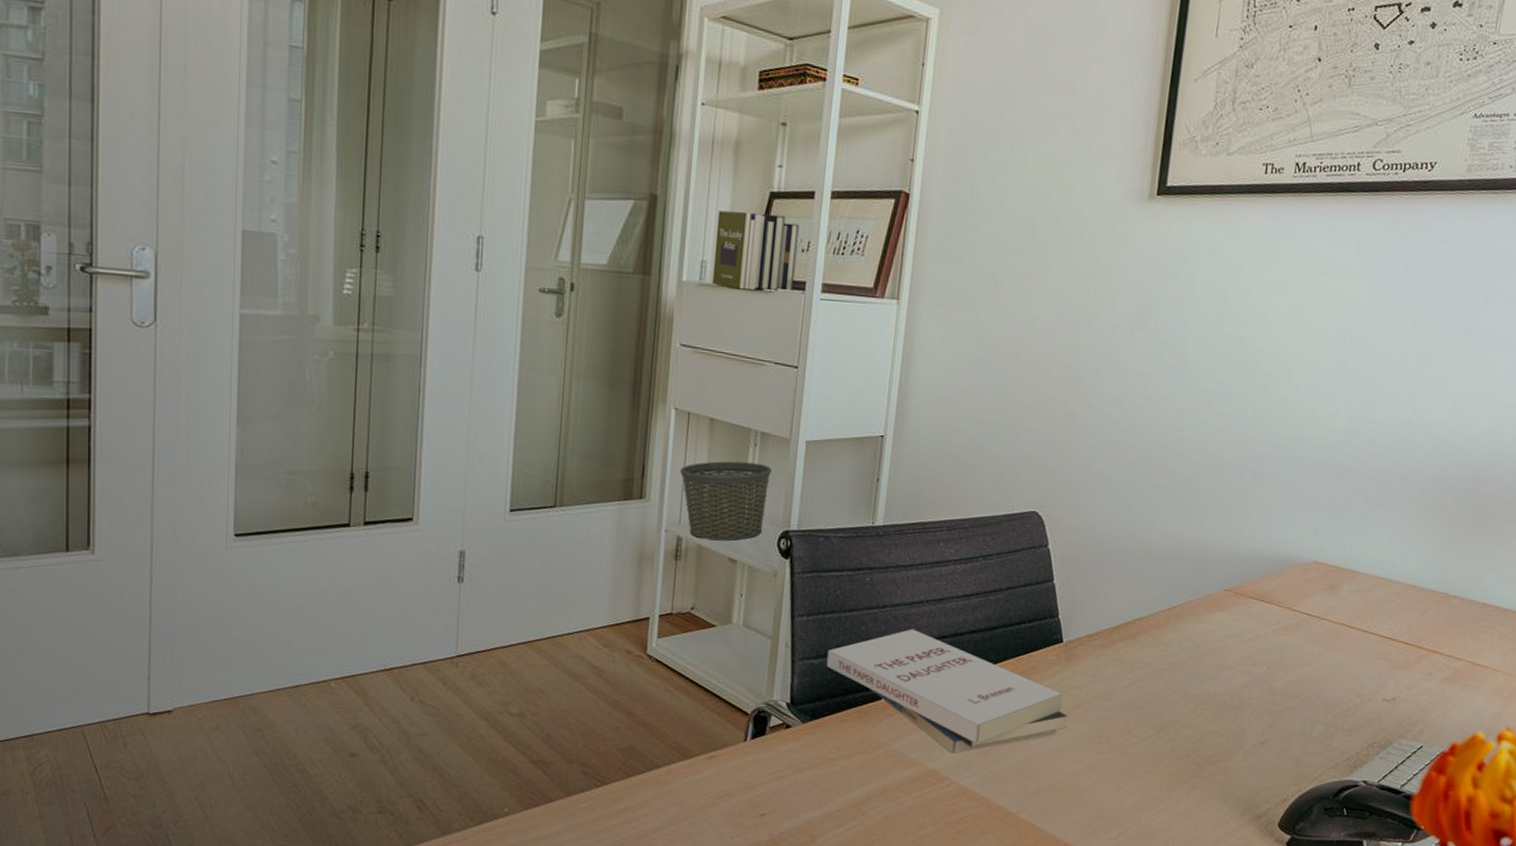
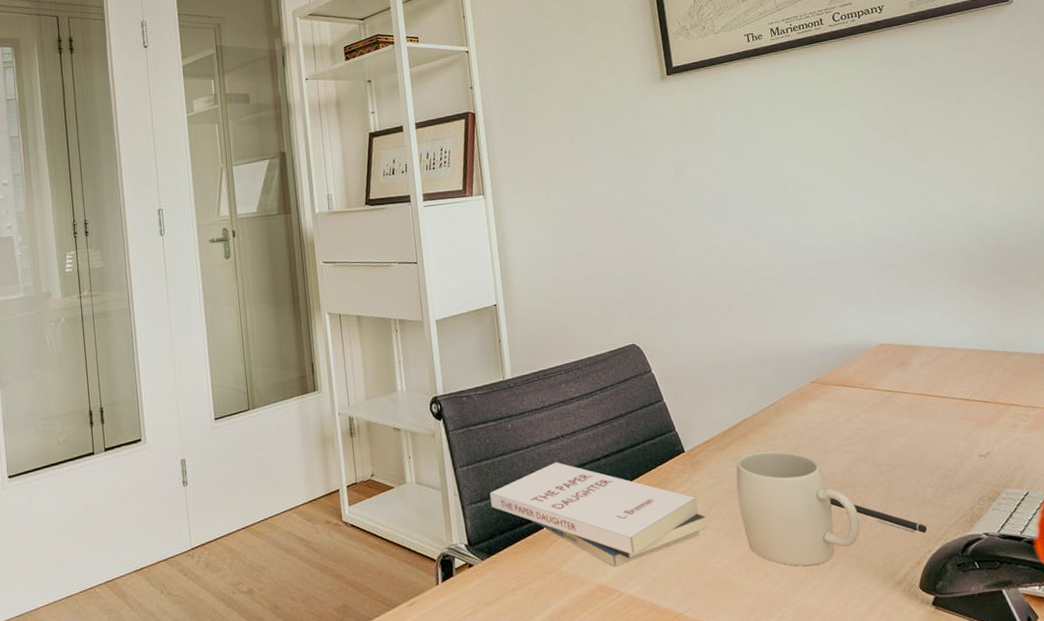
basket: present [679,461,773,541] -> none [341,345,416,416]
books: present [712,210,800,293] -> none [333,148,401,211]
mug: none [1106,655,1236,786] -> present [736,451,860,567]
pen: none [1208,718,1304,771] -> present [830,497,927,533]

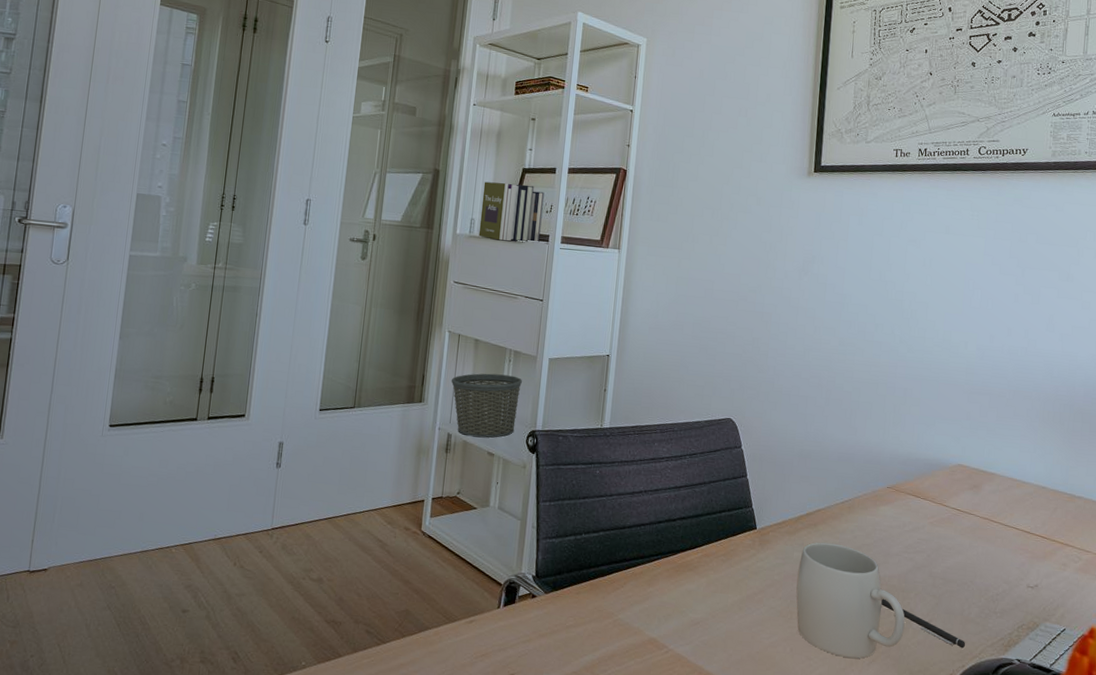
books: none [333,148,401,211] -> present [478,181,545,243]
basket: none [341,345,416,416] -> present [451,373,523,438]
books: present [489,462,708,567] -> none [564,514,764,624]

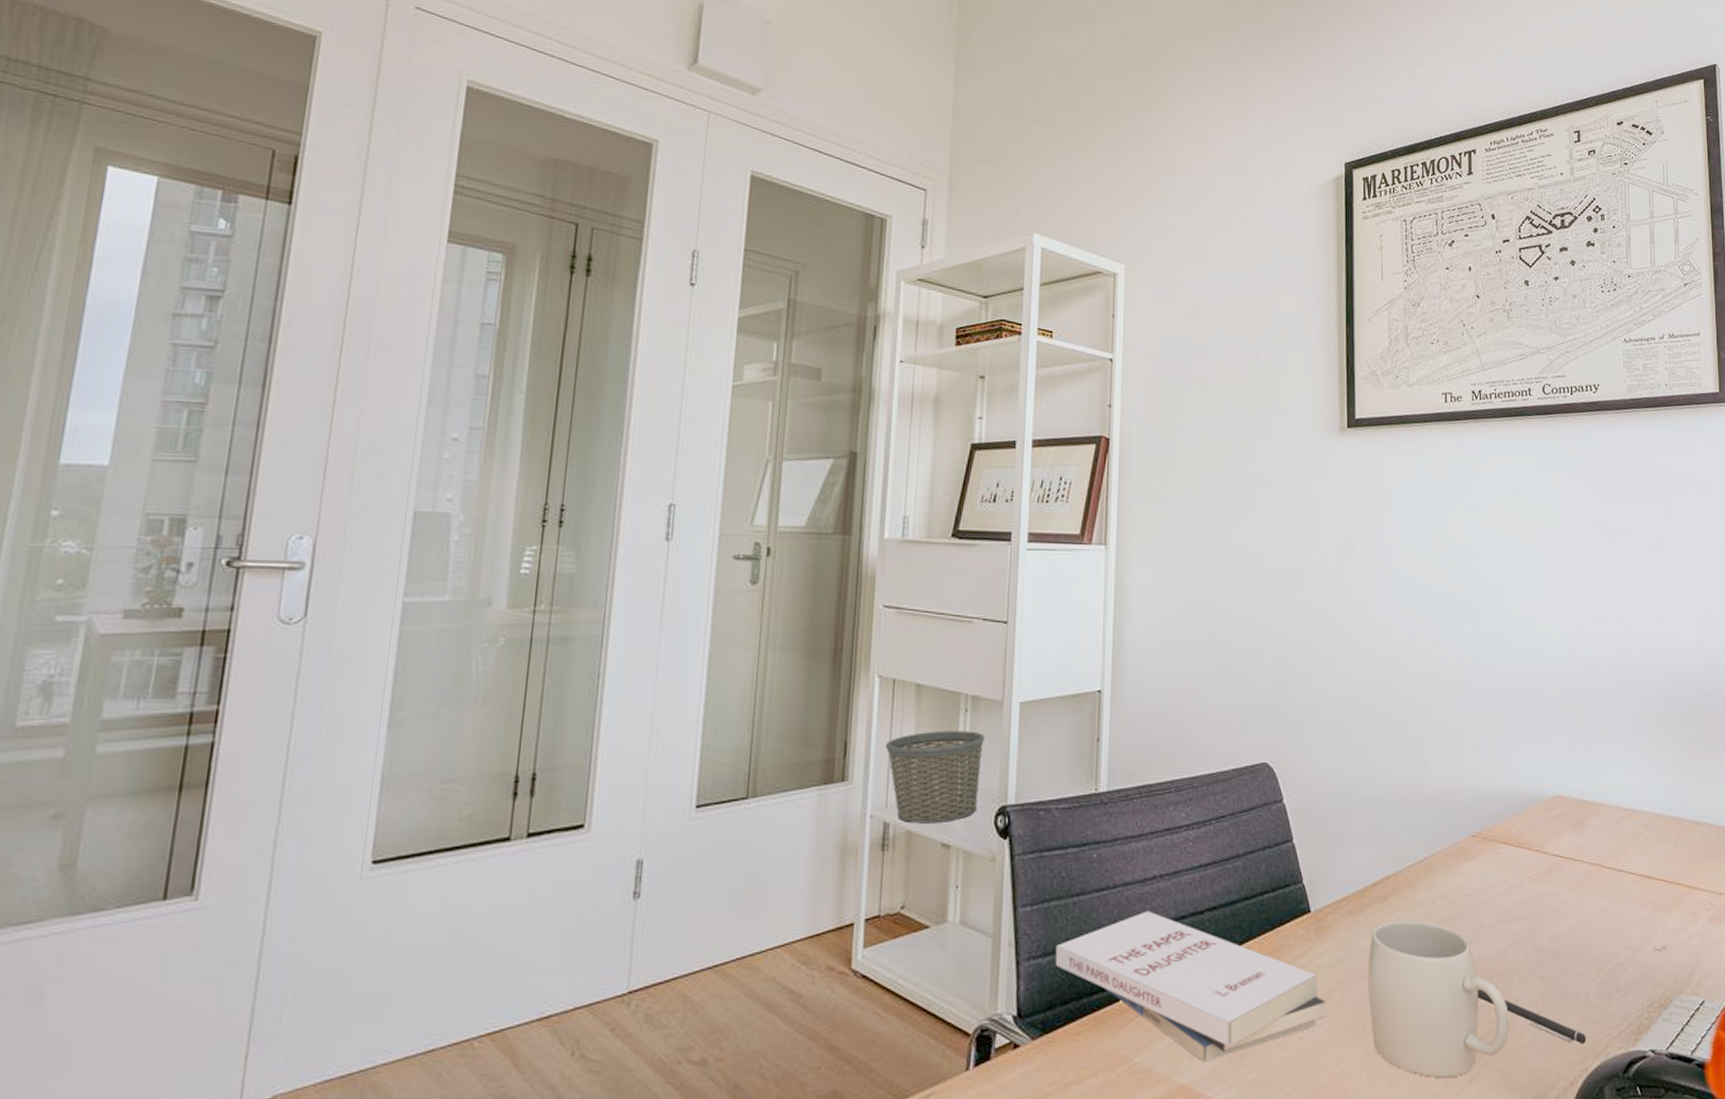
books: present [478,181,545,243] -> none [915,464,1002,545]
books: none [564,514,764,624] -> present [1055,910,1327,1062]

